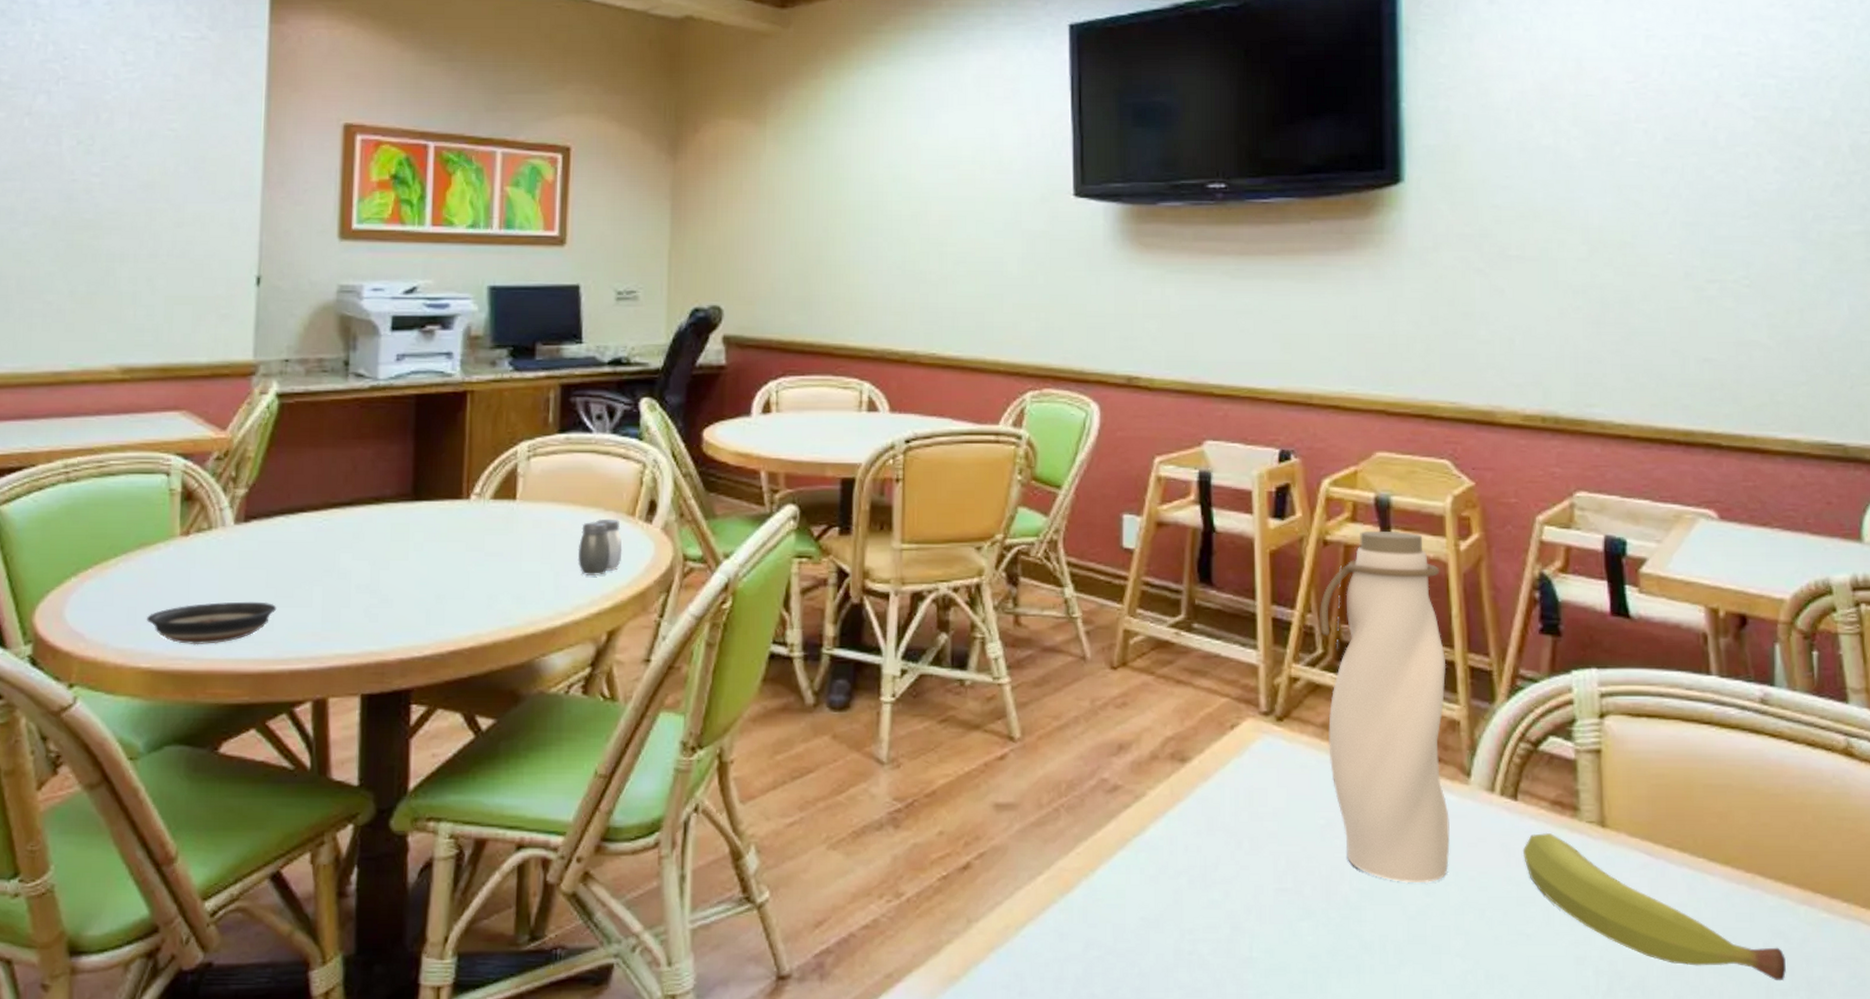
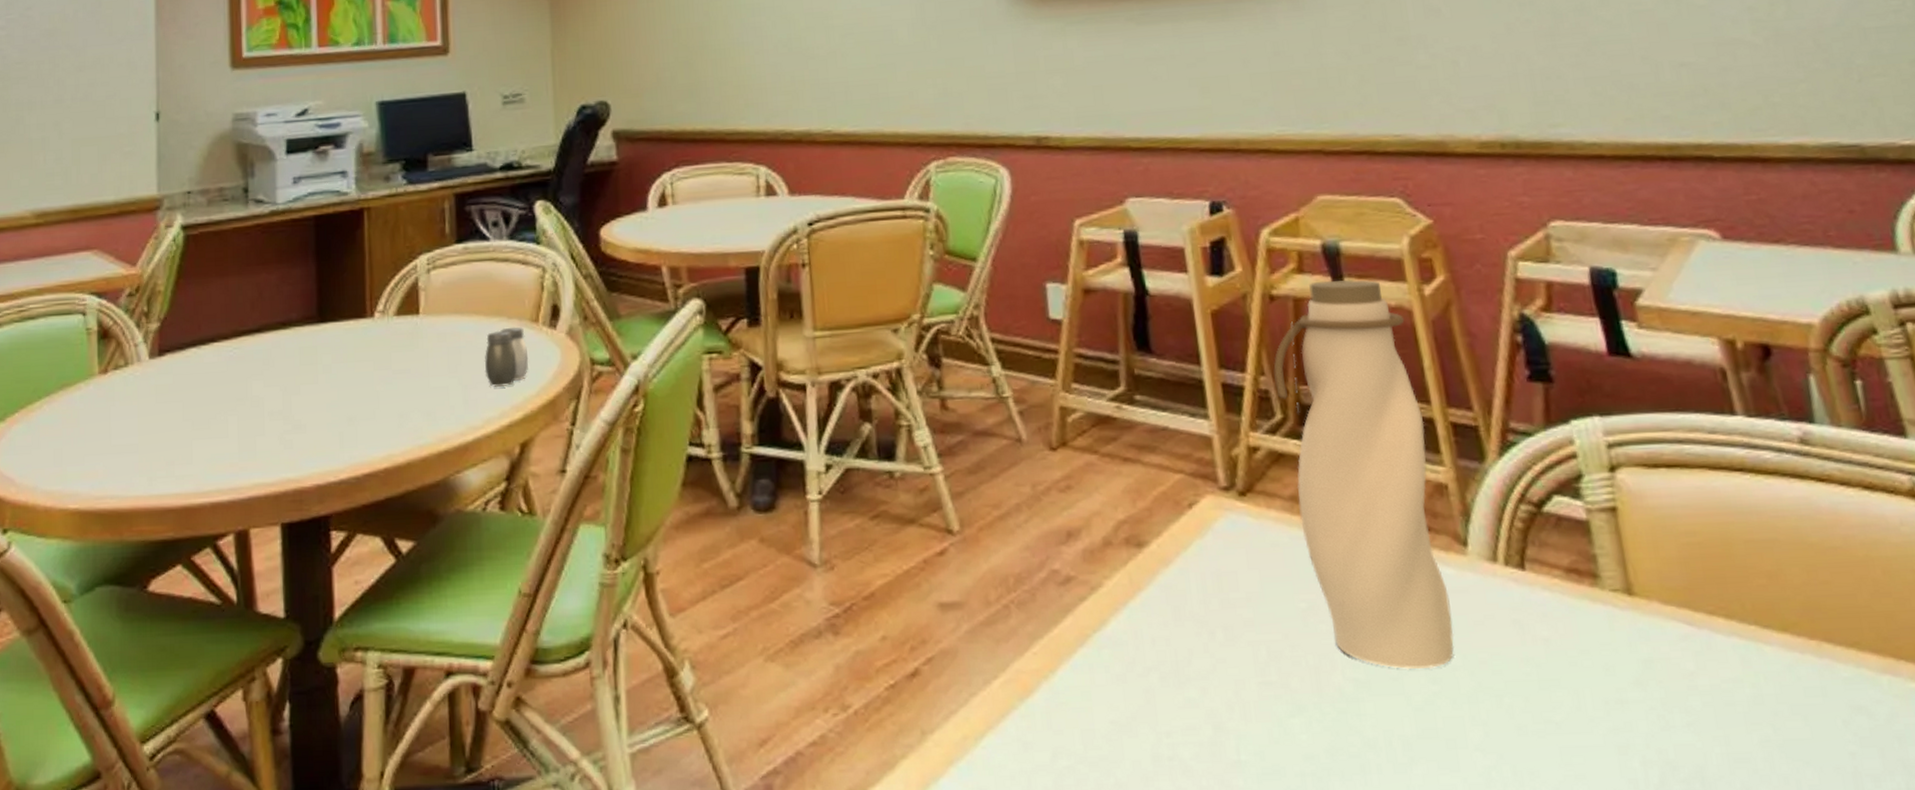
saucer: present [147,601,277,645] -> none [72,435,195,483]
fruit: present [1522,832,1786,981] -> none [1538,604,1875,765]

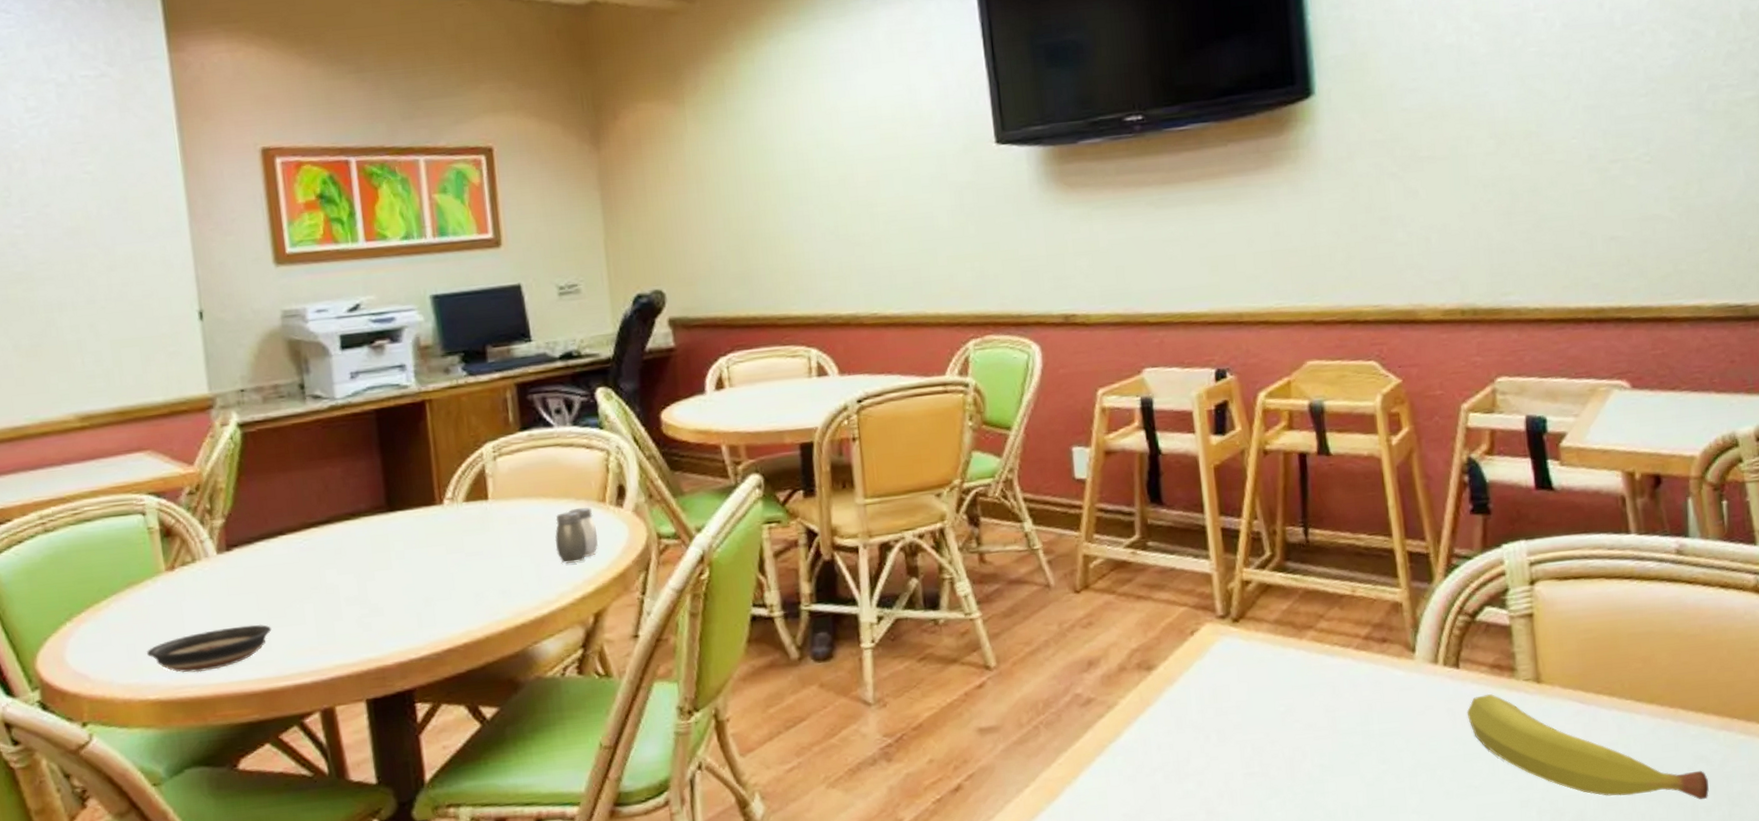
saucer: none [72,435,195,483] -> present [147,624,272,673]
water bottle: present [1273,279,1455,670] -> none [1265,433,1401,755]
fruit: none [1538,604,1875,765] -> present [1466,693,1709,800]

